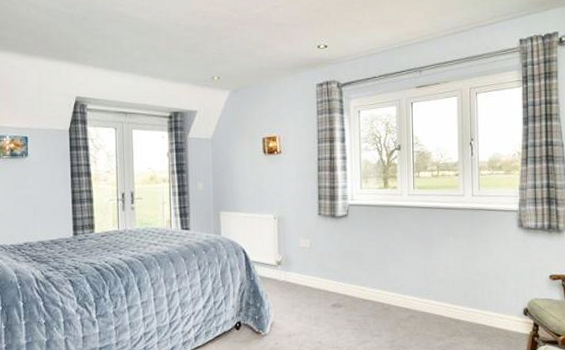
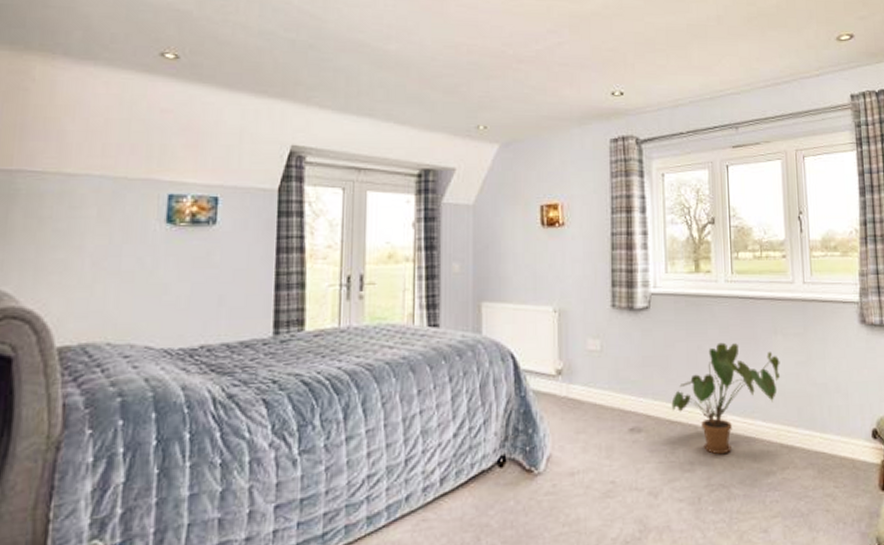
house plant: none [364,242,451,325] -> present [671,342,781,455]

